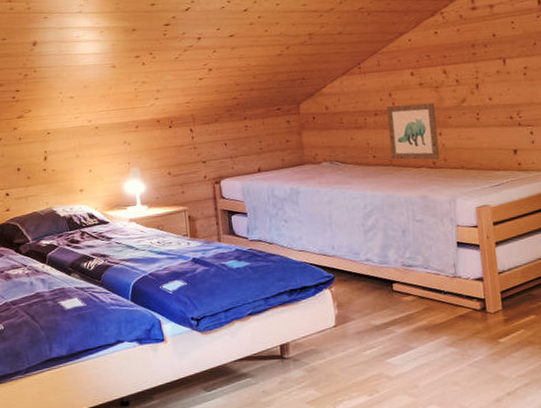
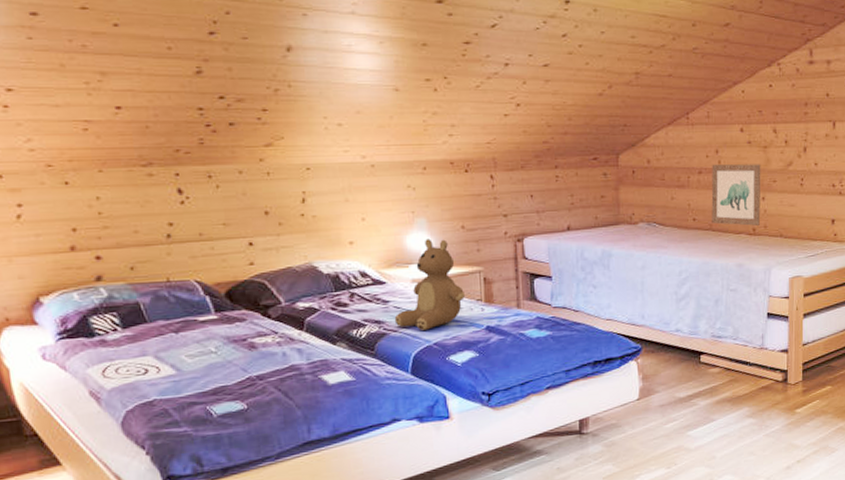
teddy bear: none [116,184,173,263] -> present [394,239,465,330]

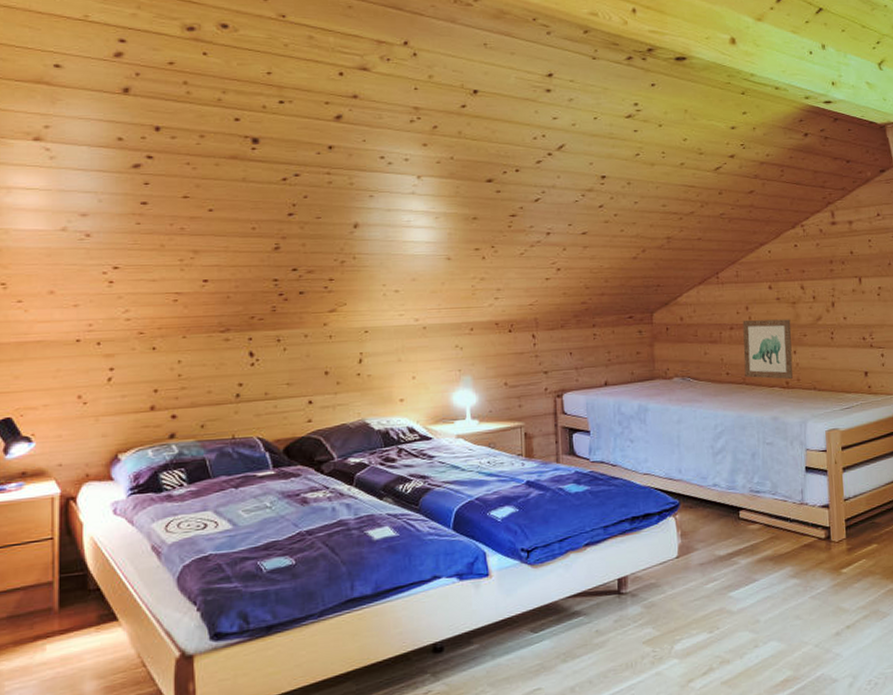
teddy bear: present [394,239,465,330] -> none [438,395,506,485]

